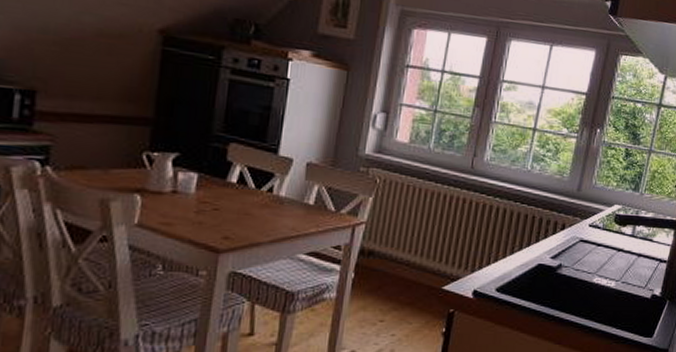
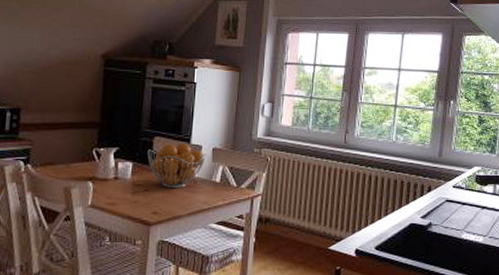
fruit basket: none [218,153,298,209] -> present [147,143,206,187]

